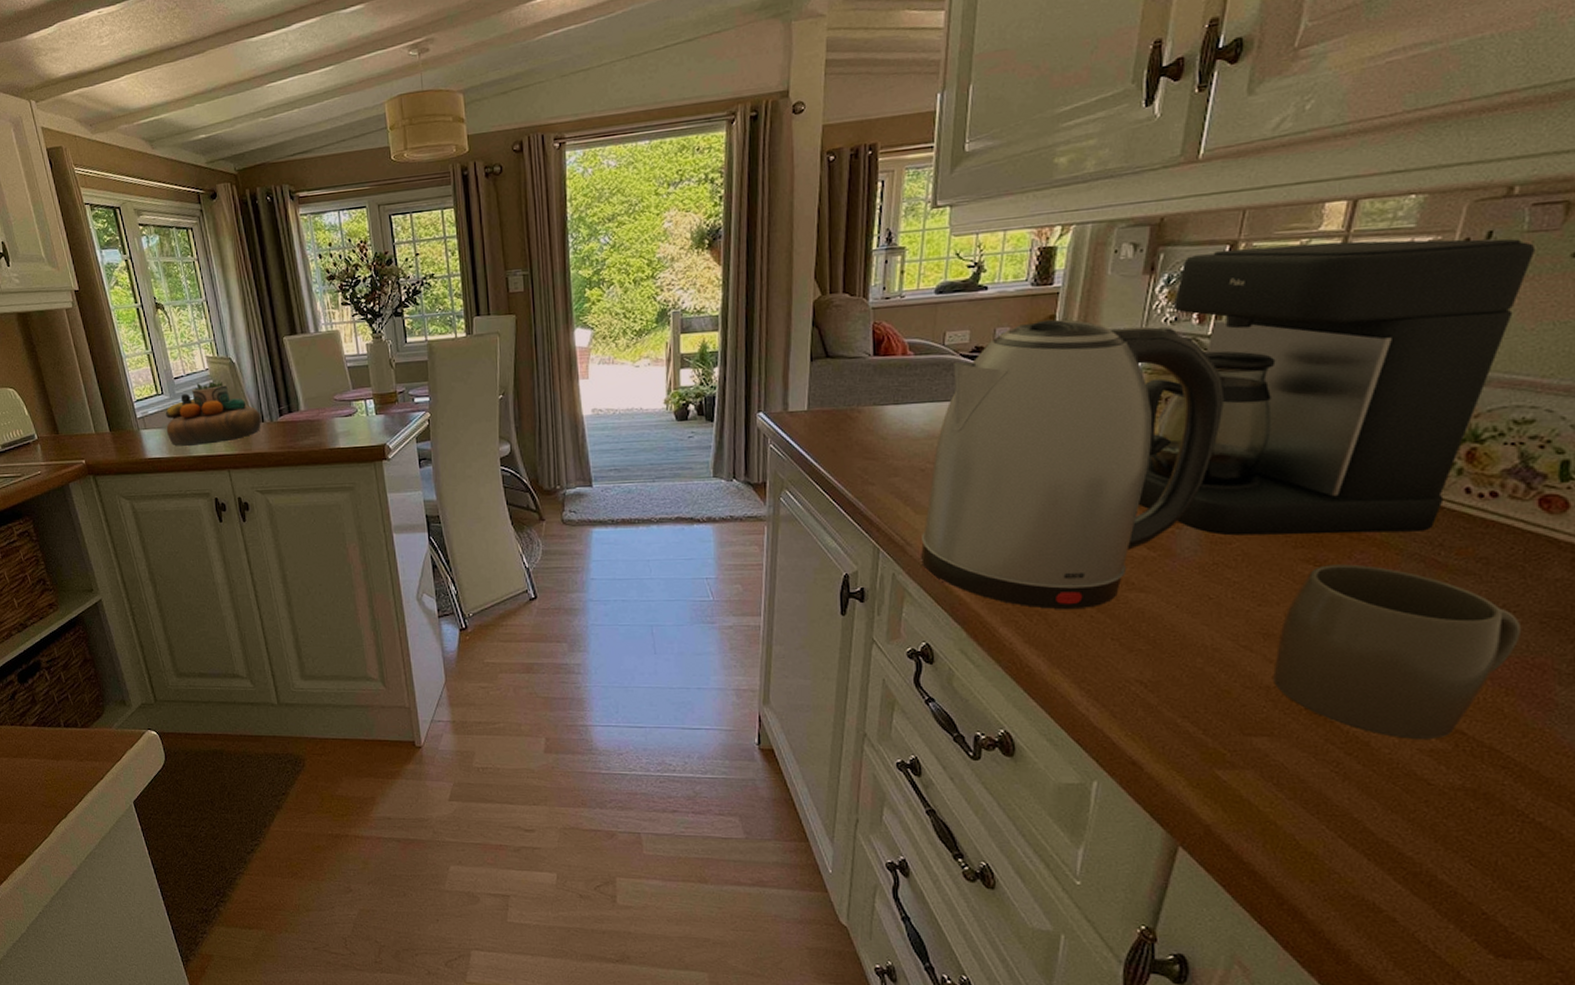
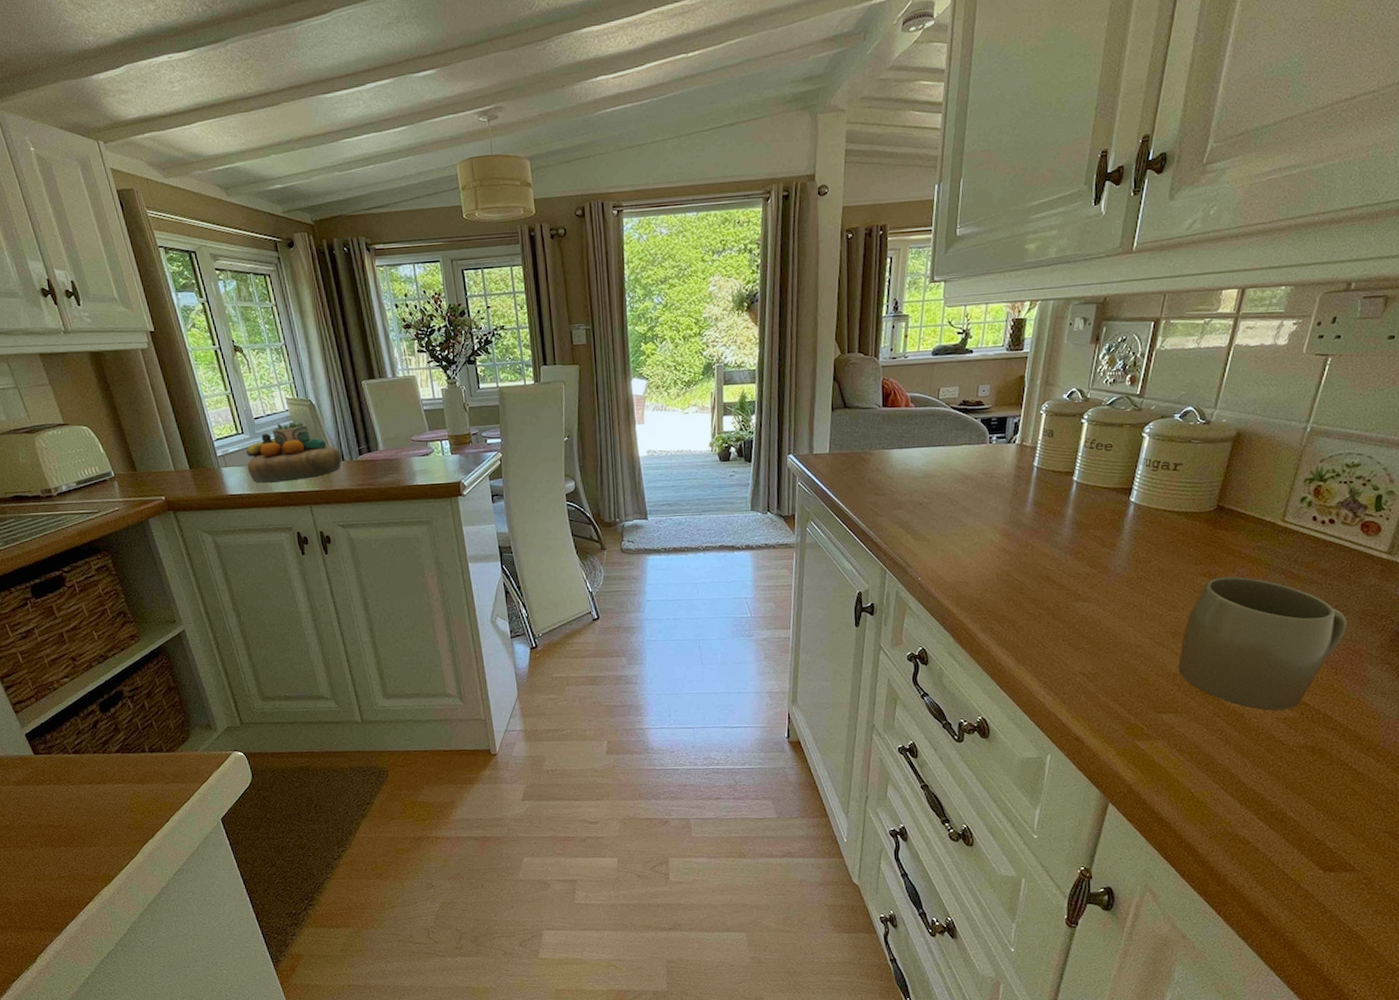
kettle: present [920,319,1225,609] -> none [919,379,1148,617]
coffee maker: present [1139,239,1534,536] -> none [1084,321,1363,556]

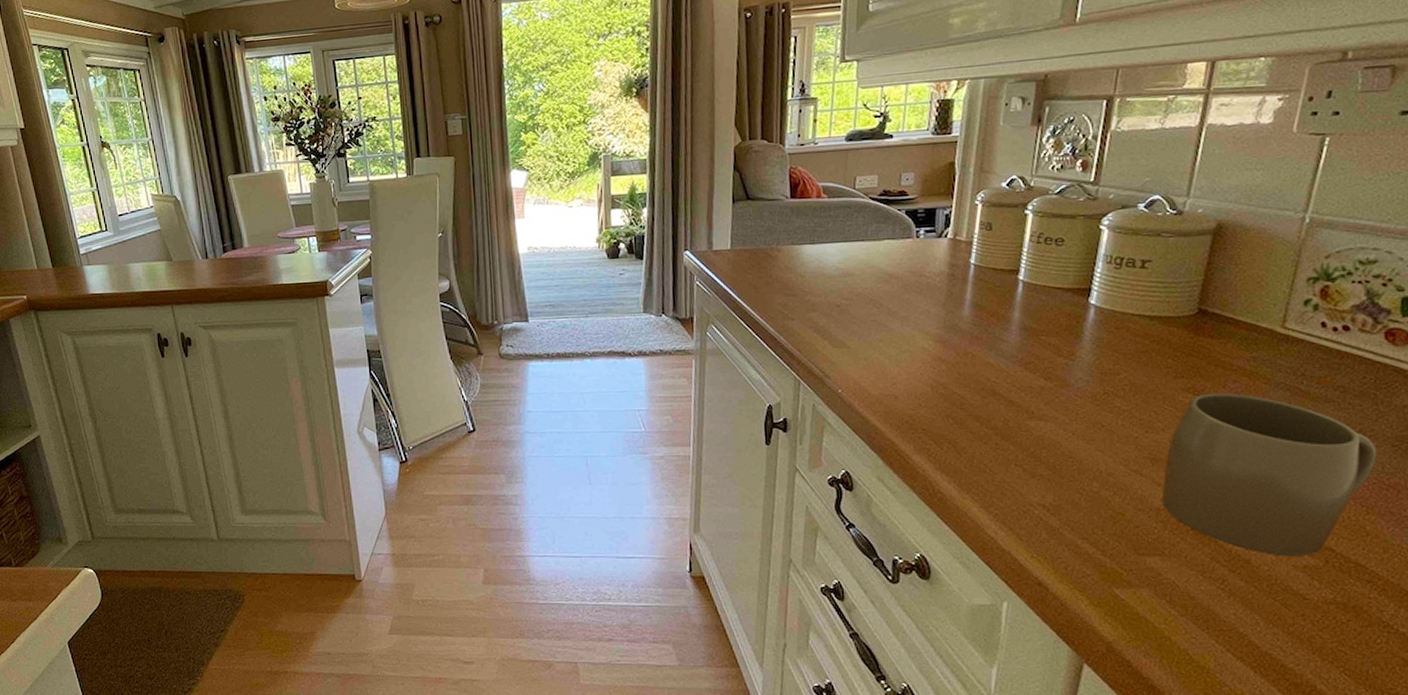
decorative bowl: present [246,421,342,483] -> none [109,218,205,282]

